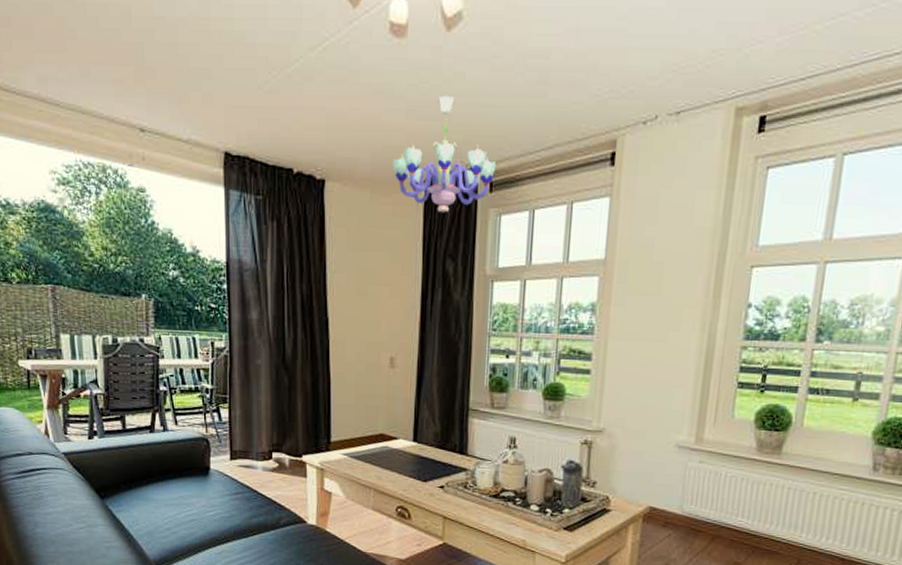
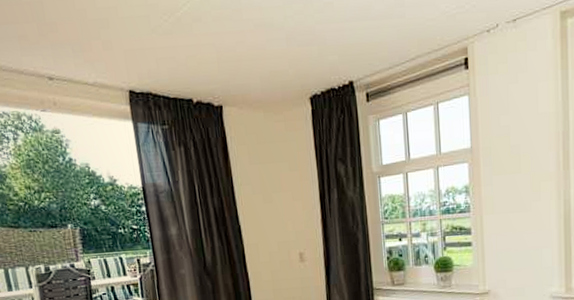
chandelier: present [393,95,497,213] -> none [280,23,370,124]

